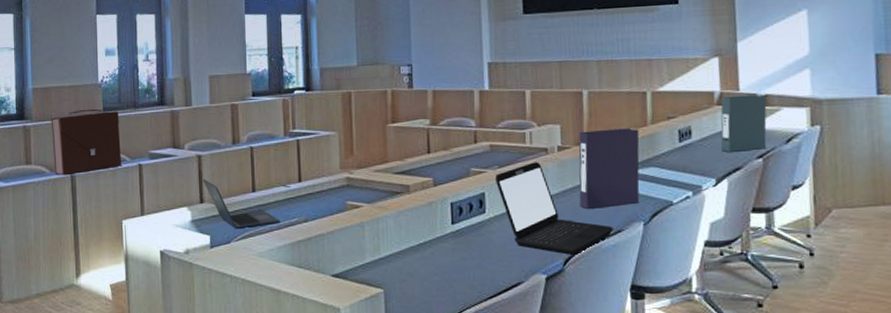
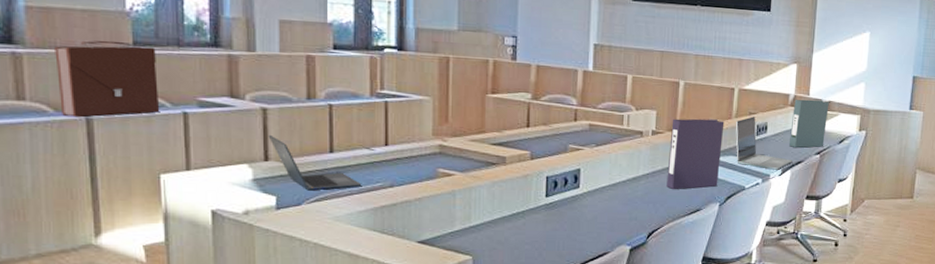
laptop: present [496,162,613,255] -> none [592,143,693,229]
laptop: none [653,121,728,180] -> present [736,116,792,170]

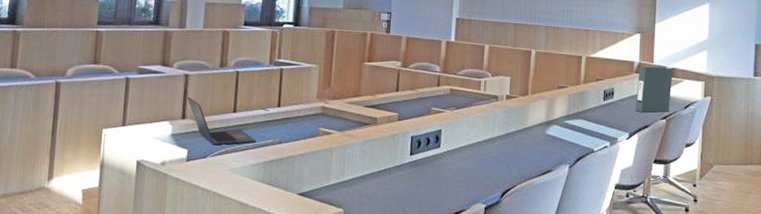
briefcase: present [55,40,160,118] -> none [40,21,113,82]
binder: present [666,118,725,190] -> none [519,84,573,151]
laptop: present [736,116,792,170] -> none [584,82,639,134]

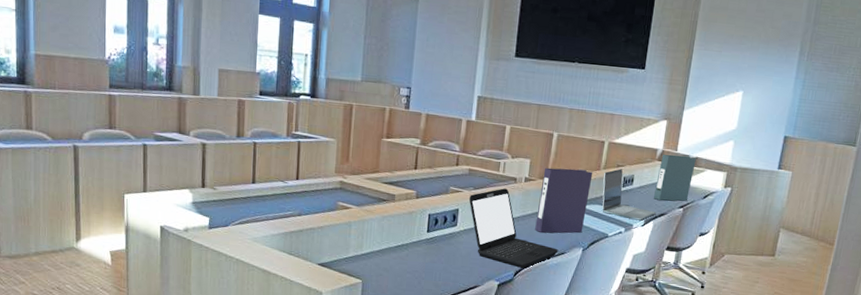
laptop: present [187,96,256,146] -> none [205,165,275,215]
laptop: none [452,107,544,189] -> present [469,188,558,268]
binder: none [519,84,573,151] -> present [535,167,593,233]
laptop: none [584,82,639,134] -> present [602,169,655,221]

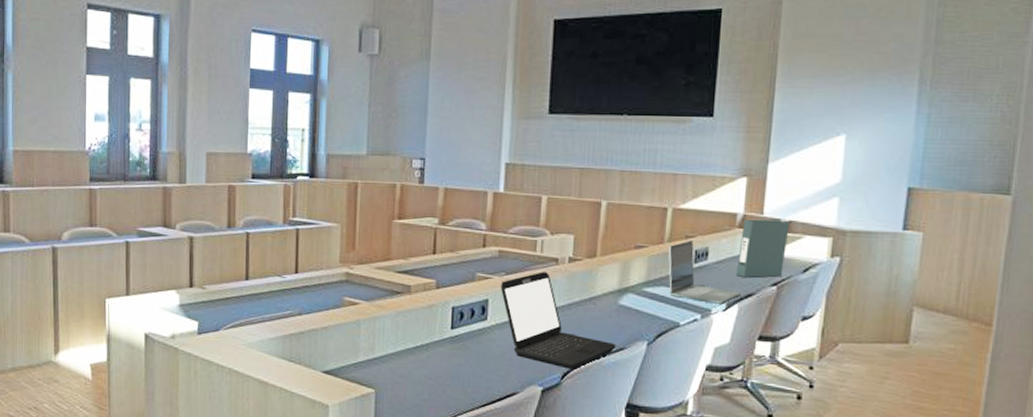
binder: present [535,167,593,233] -> none [585,243,655,325]

